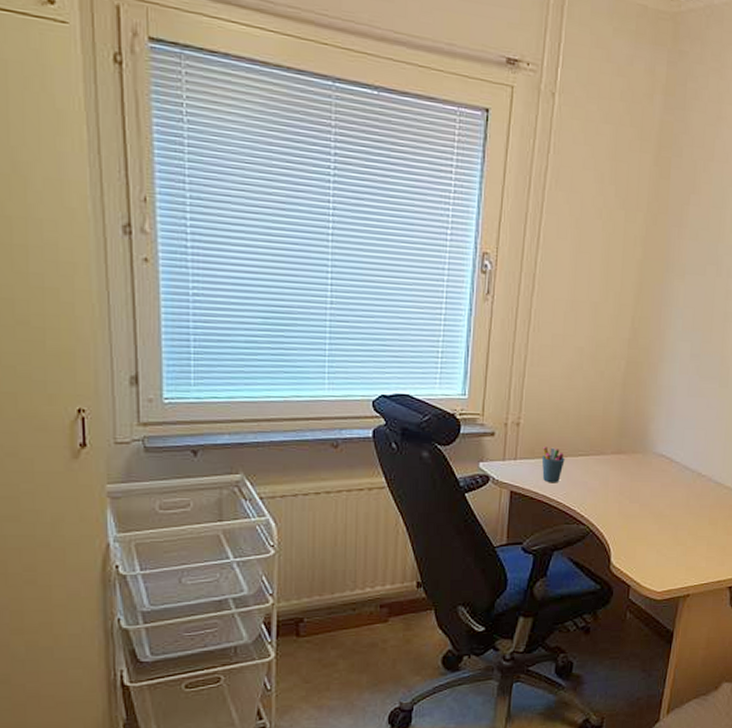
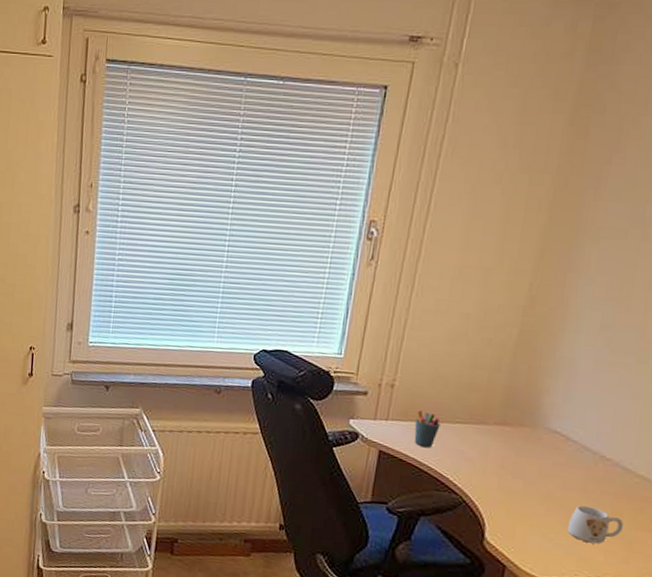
mug: none [676,520,719,552] -> present [566,505,624,544]

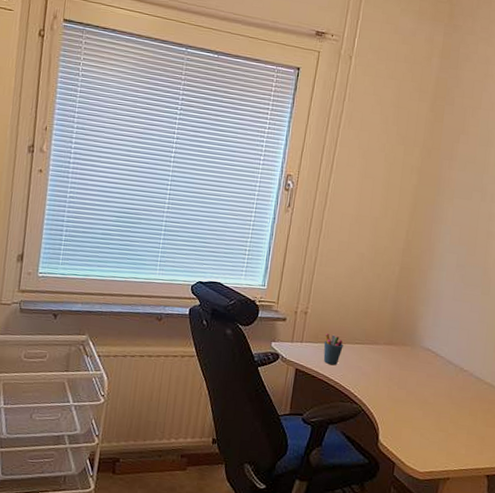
mug: present [566,505,624,544] -> none [438,409,478,440]

